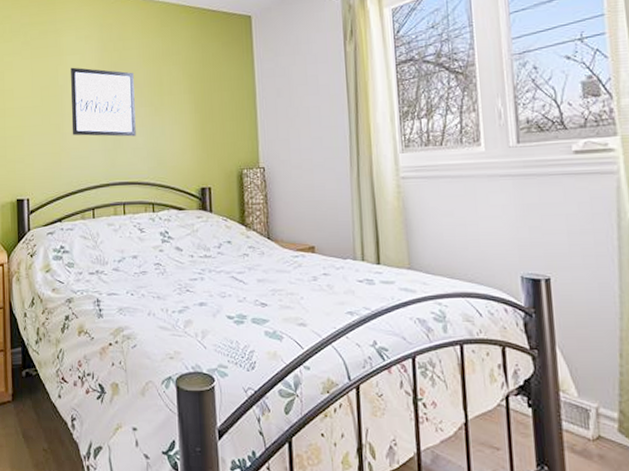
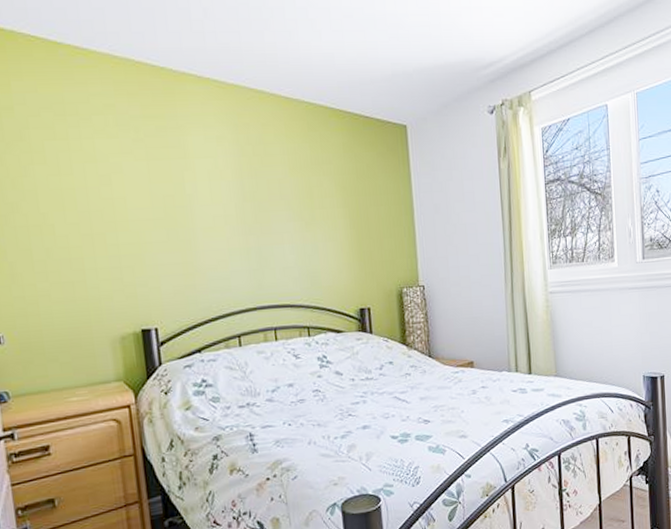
wall art: present [70,67,136,137] -> none [200,173,285,255]

